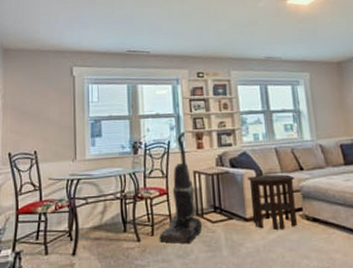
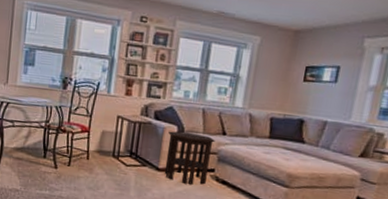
vacuum cleaner: present [159,131,203,244] -> none [74,75,117,180]

